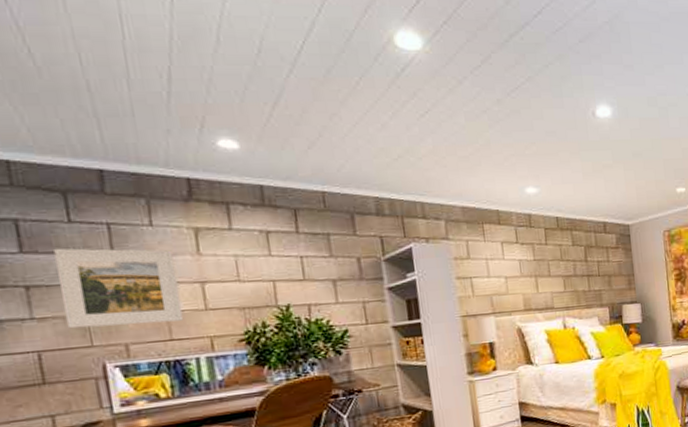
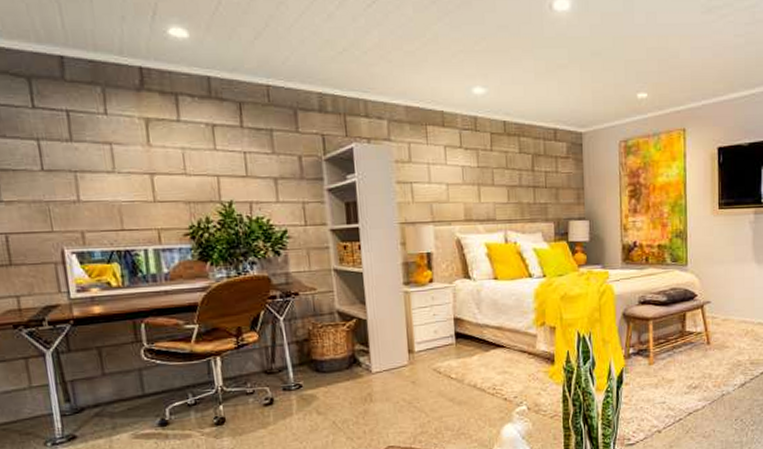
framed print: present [53,248,184,329] -> none [19,133,134,213]

